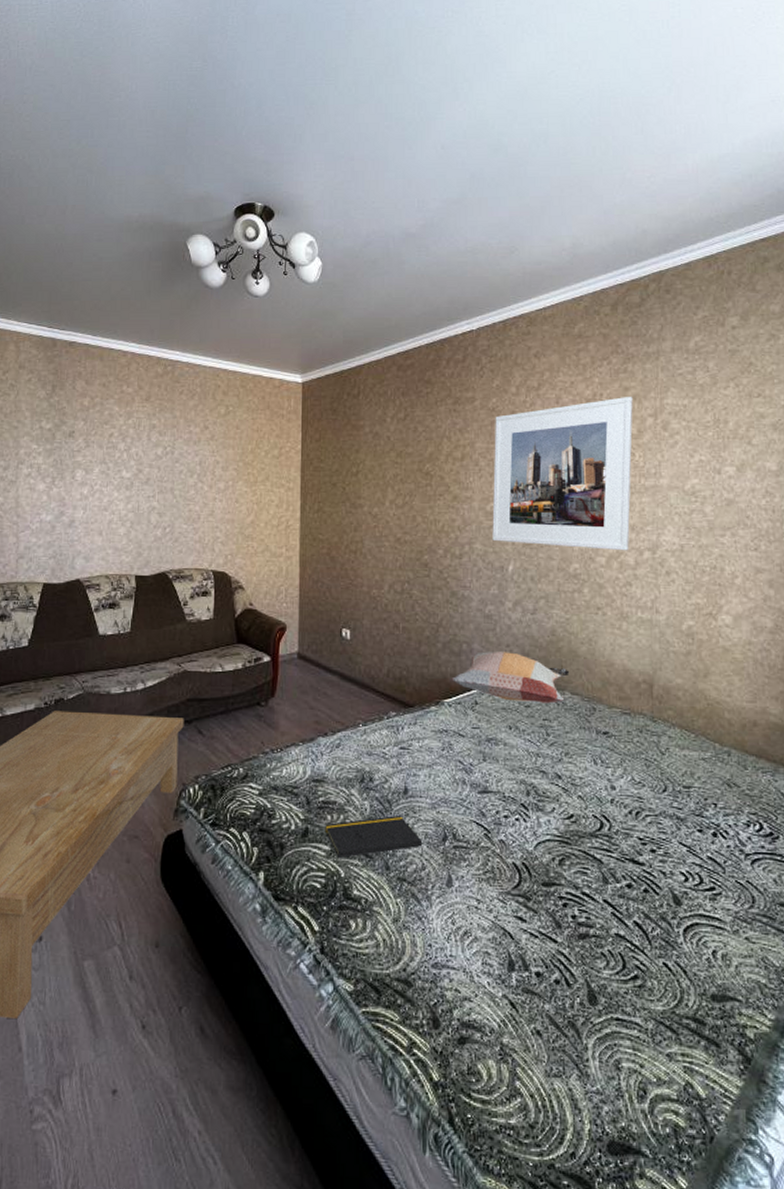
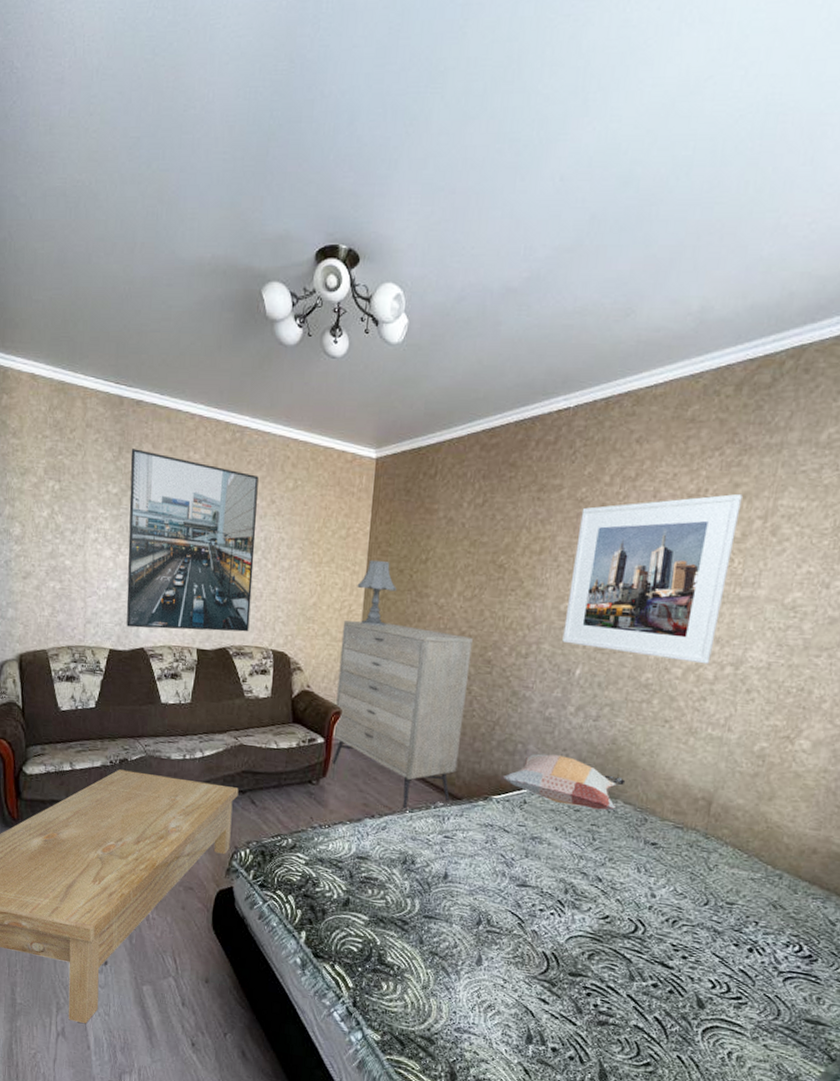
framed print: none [61,386,191,559] -> present [126,449,259,632]
dresser: none [280,535,408,725] -> present [332,620,473,811]
table lamp: none [293,475,331,539] -> present [357,559,396,627]
notepad: present [325,816,424,858] -> none [365,896,458,936]

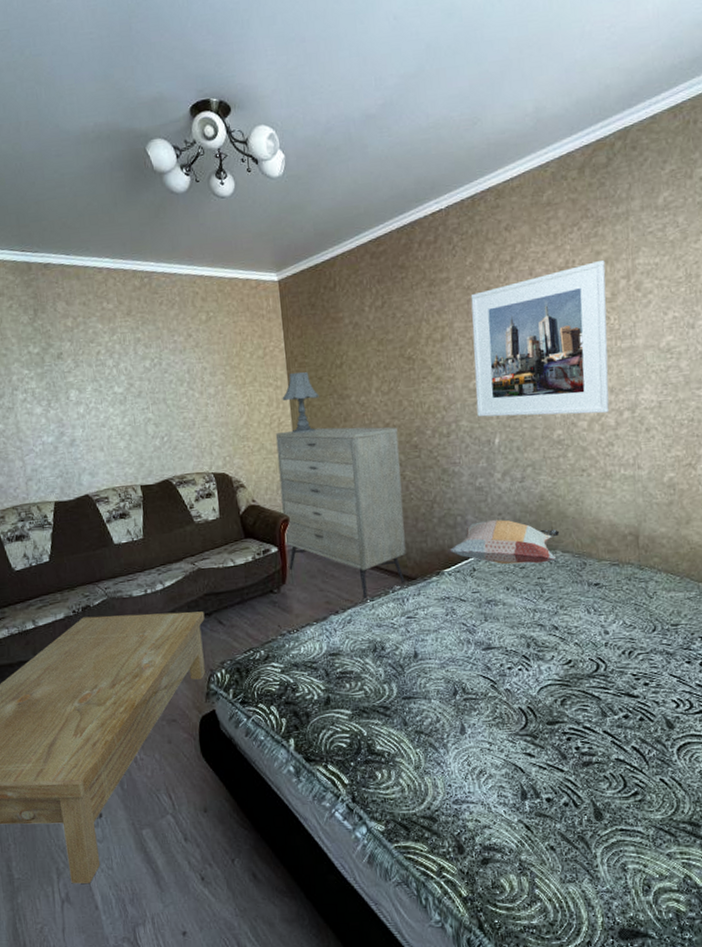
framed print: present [126,449,259,632] -> none [46,308,188,477]

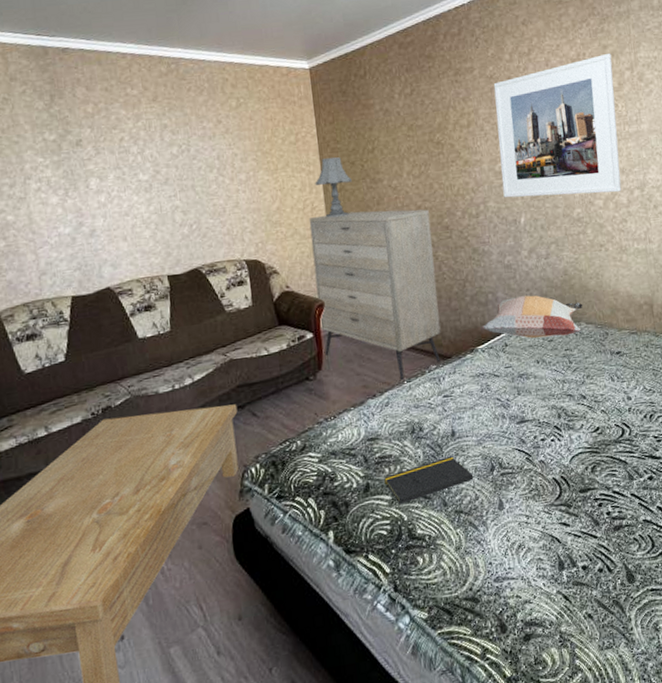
notepad: none [345,677,438,719] -> present [384,456,476,504]

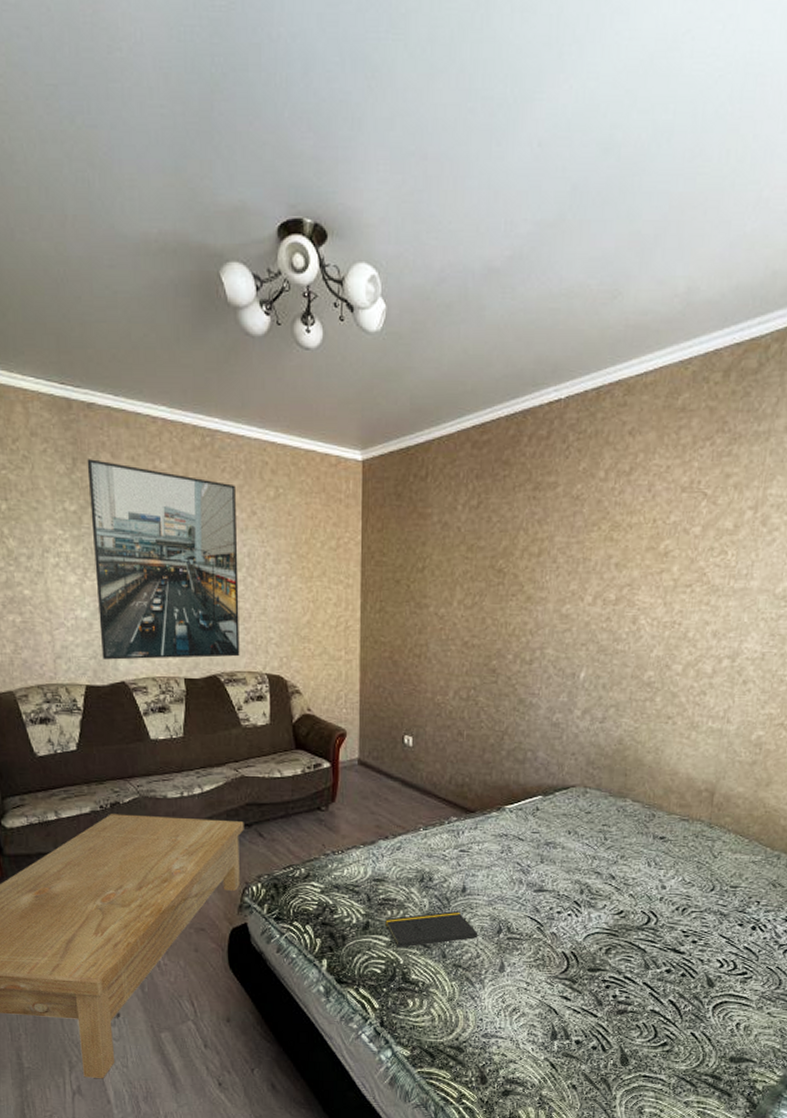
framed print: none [63,94,218,270] -> present [87,459,240,660]
dresser: present [308,209,441,382] -> none [340,637,476,829]
table lamp: present [315,157,352,218] -> none [352,571,394,642]
decorative pillow: present [482,295,583,338] -> none [514,758,633,810]
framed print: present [493,53,622,198] -> none [566,484,734,659]

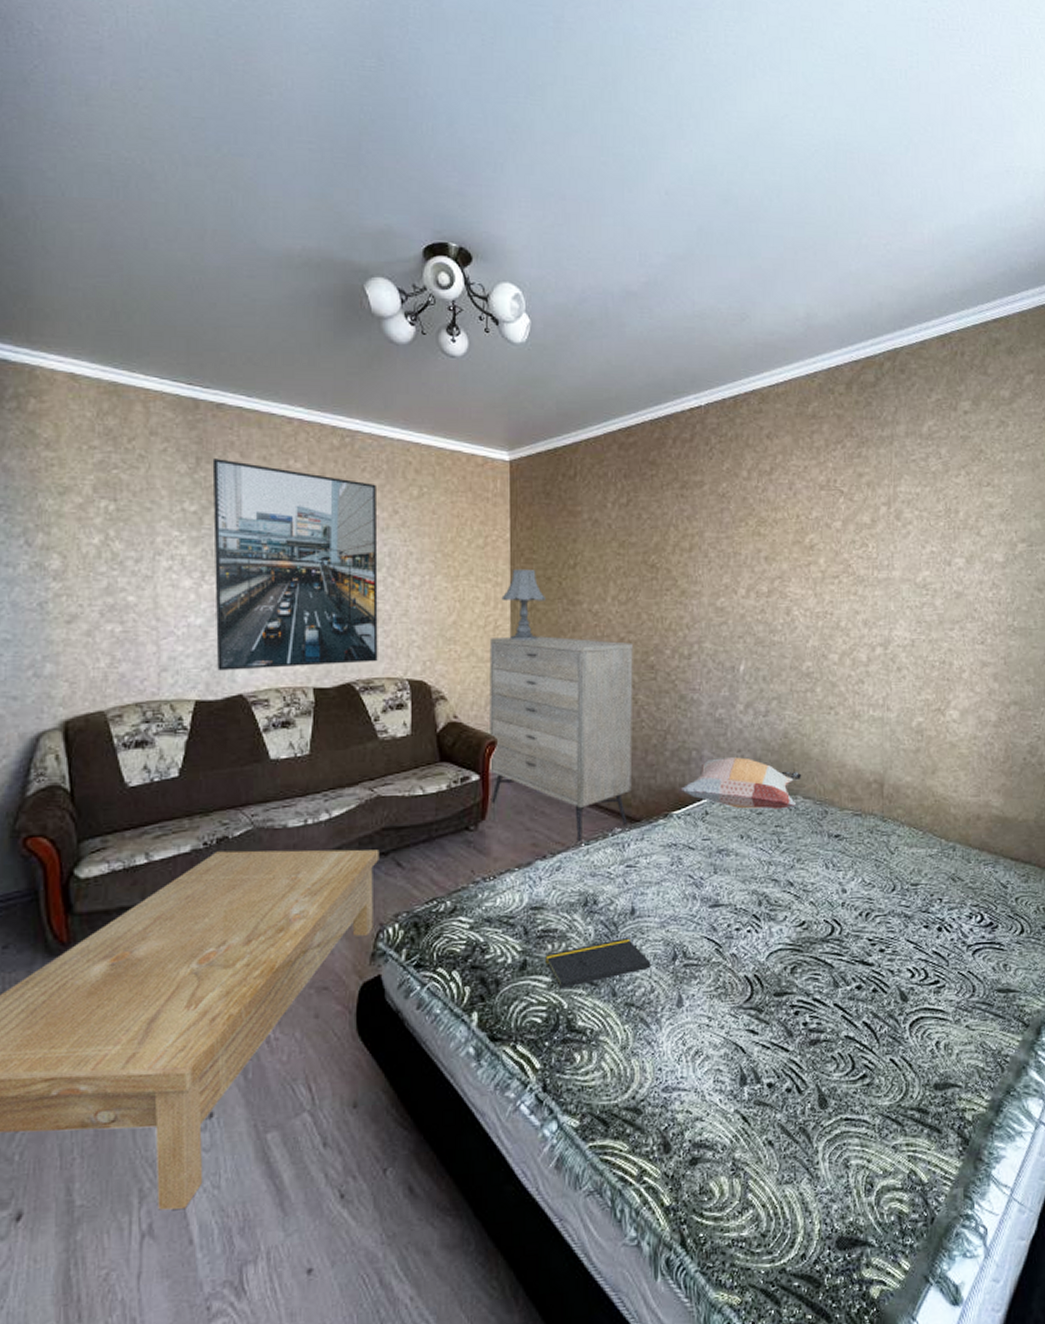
dresser: none [340,637,476,829] -> present [489,636,633,844]
table lamp: none [352,571,394,642] -> present [501,568,546,641]
decorative pillow: none [514,758,633,810] -> present [680,756,802,810]

